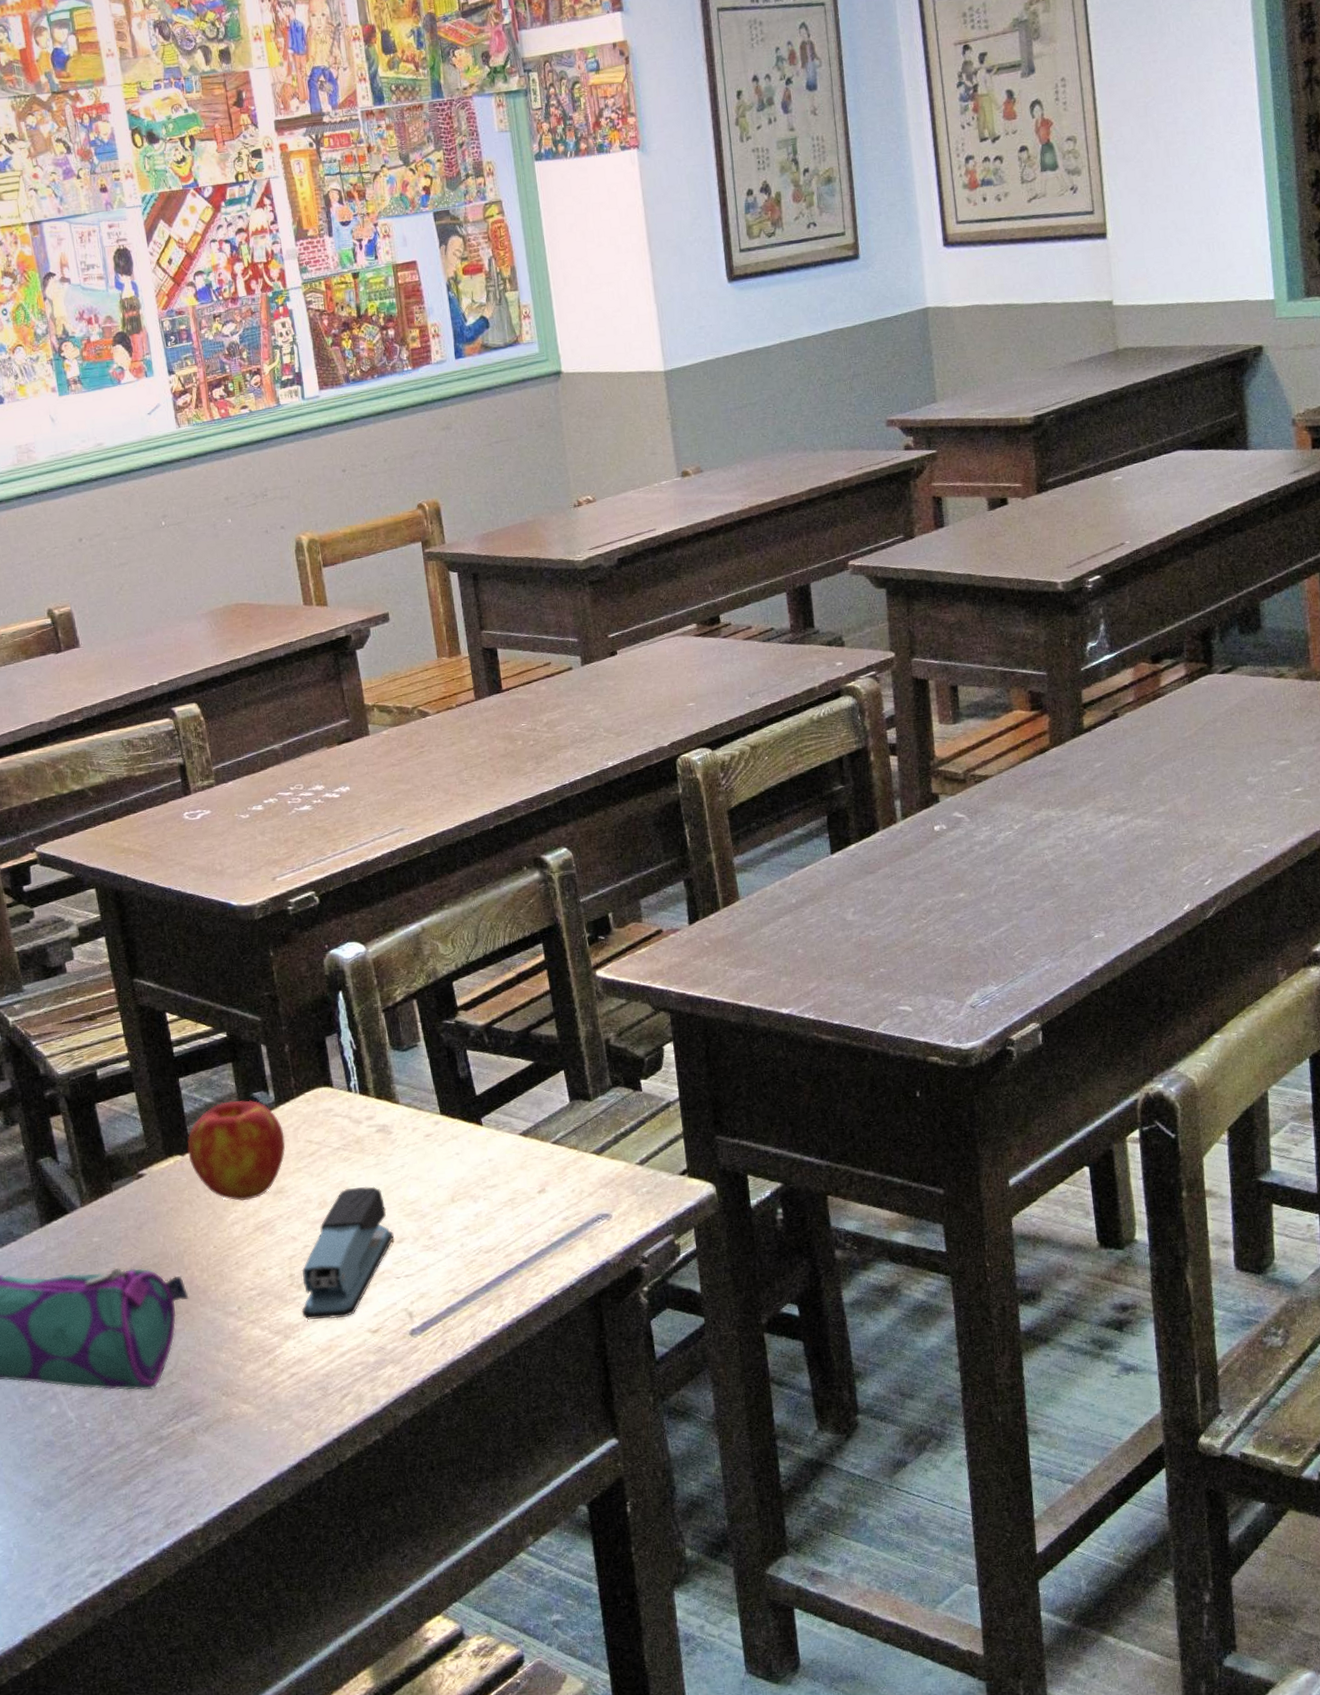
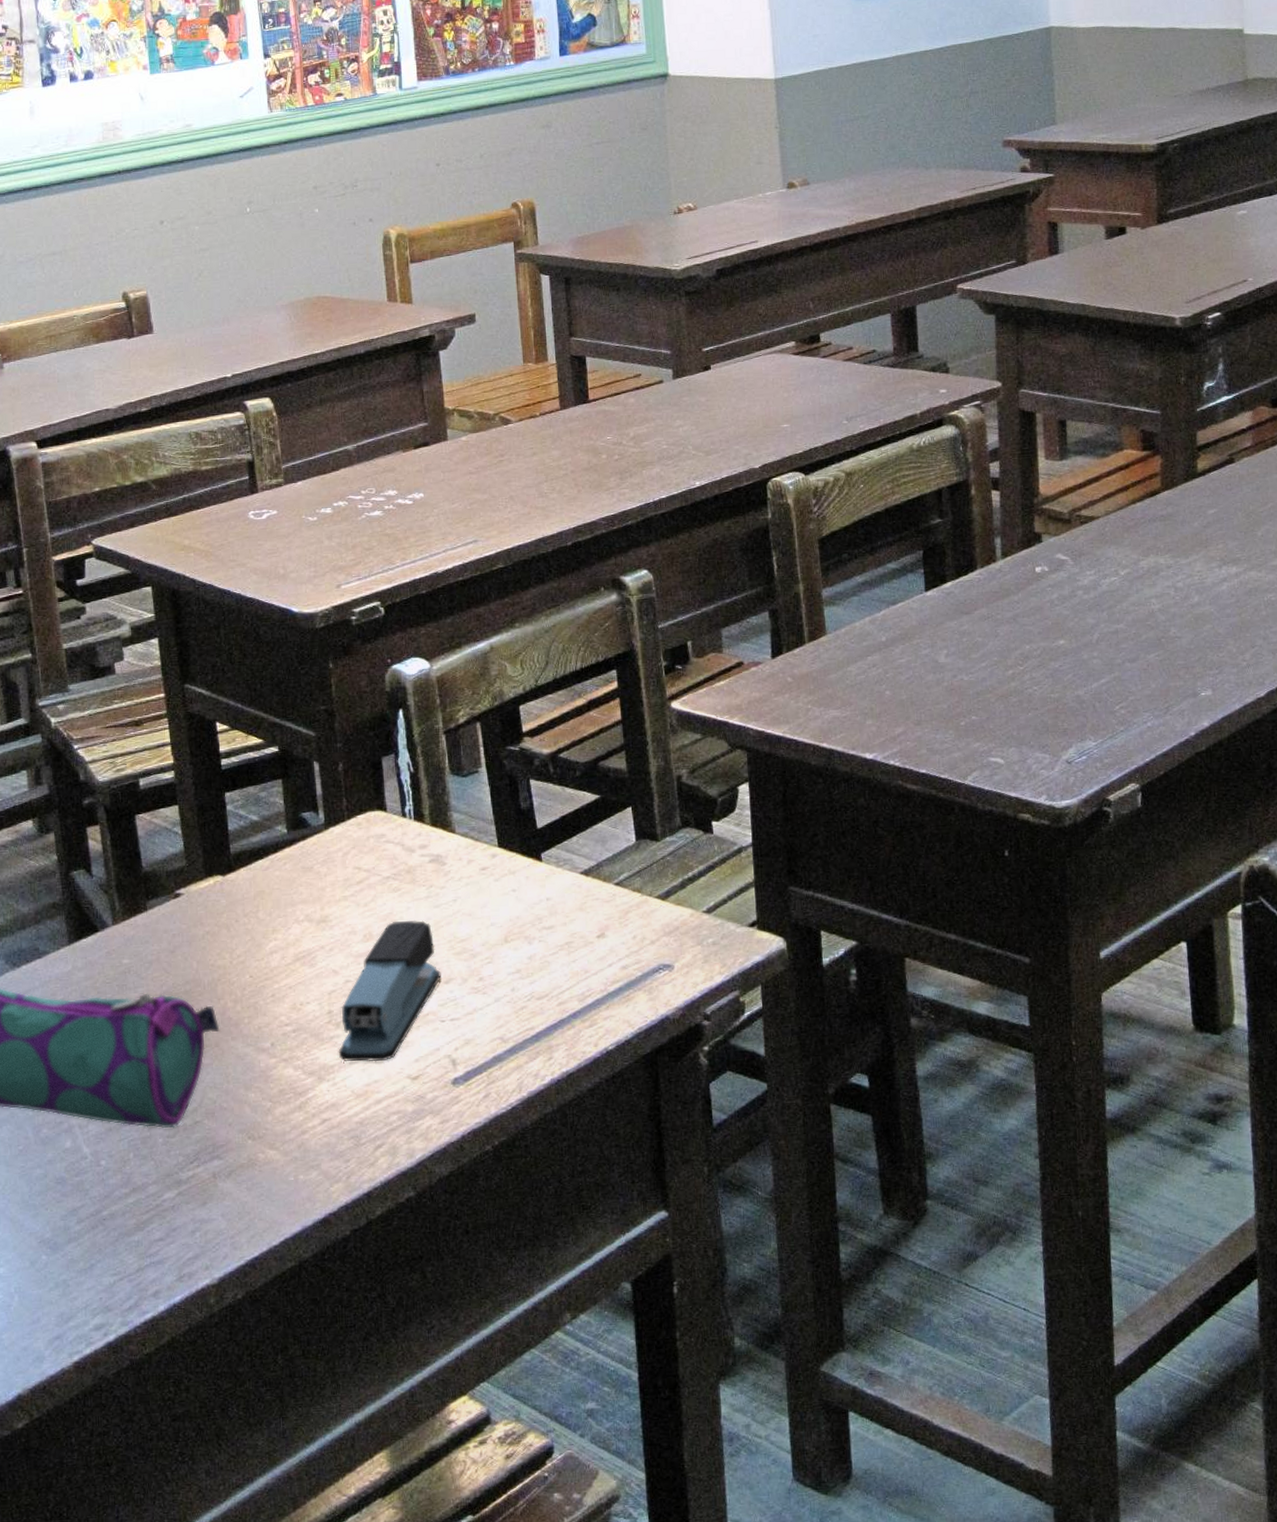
apple: present [187,1100,285,1201] -> none [229,820,333,929]

